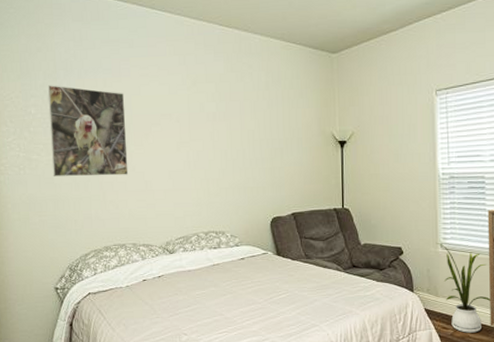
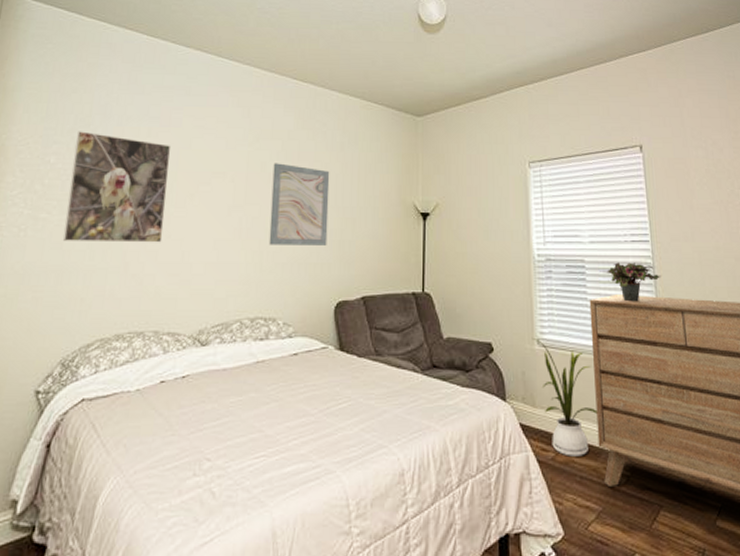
wall art: none [210,103,261,174] -> present [268,163,330,245]

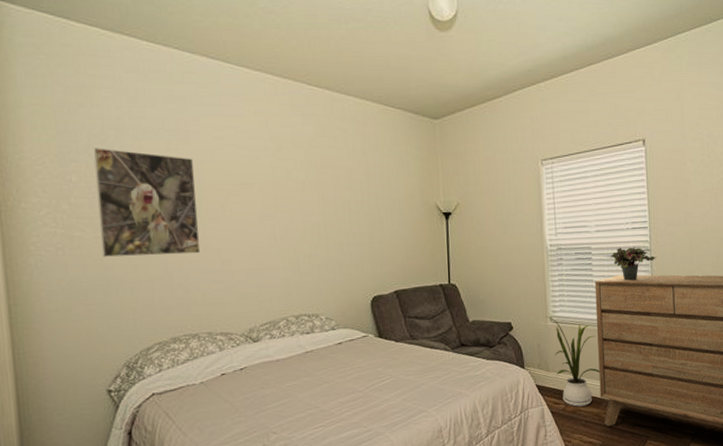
wall art: present [268,163,330,245] -> none [298,171,359,250]

